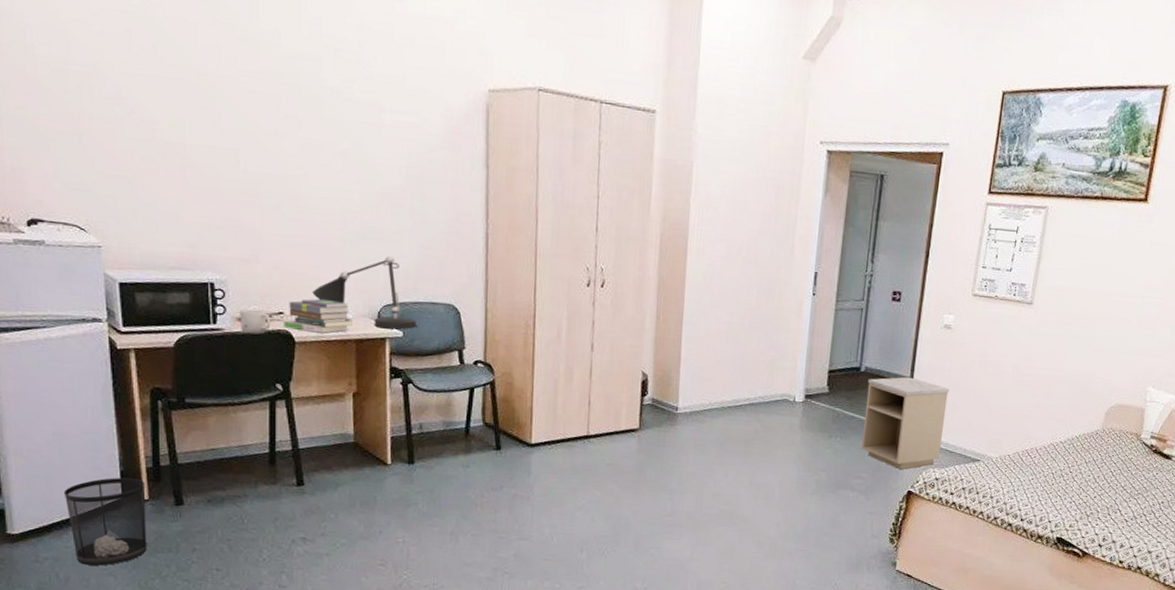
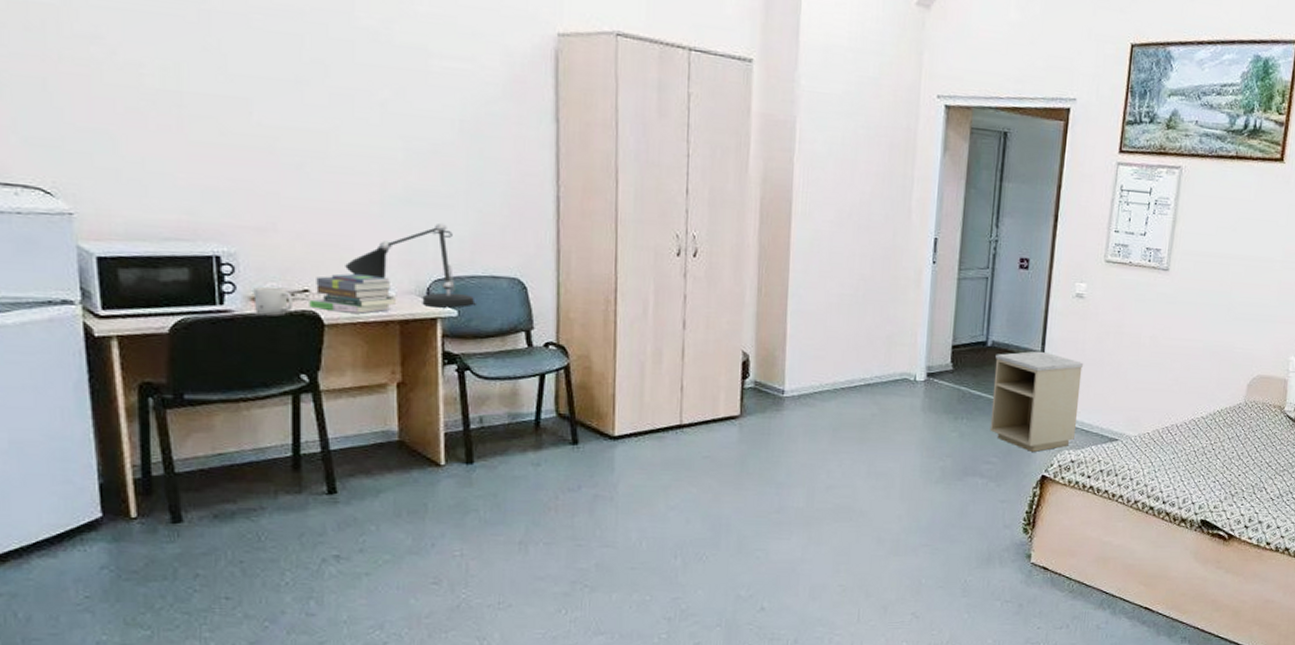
waste bin: present [63,477,147,566] -> none [23,491,135,600]

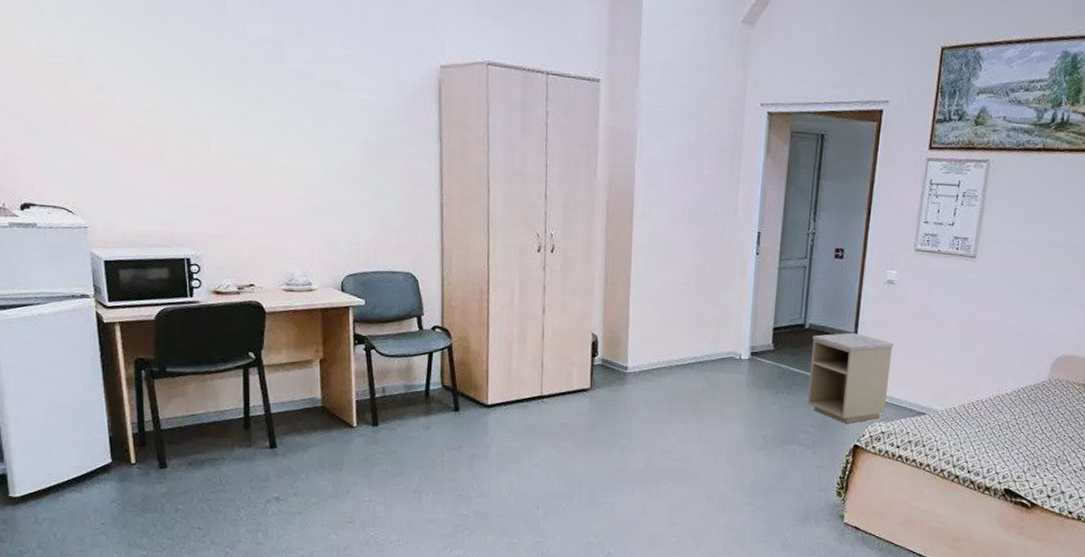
mug: present [253,286,294,317] -> none [214,282,243,306]
books: present [309,273,395,314] -> none [254,270,318,303]
desk lamp: present [345,222,477,308] -> none [280,228,380,298]

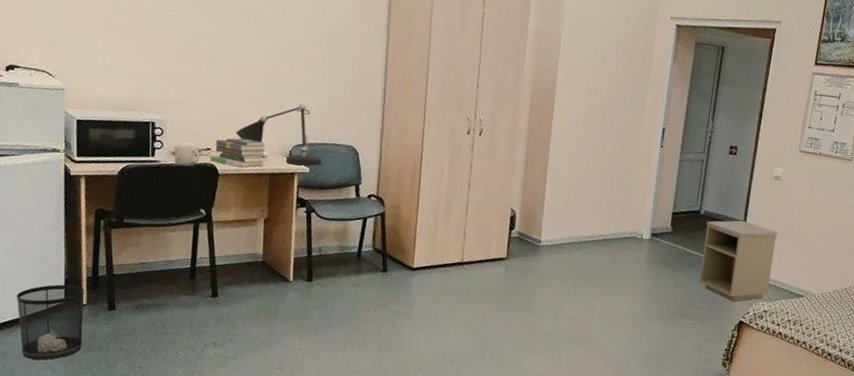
waste bin: none [58,443,135,526] -> present [16,284,84,360]
mug: none [214,282,243,306] -> present [173,144,200,167]
books: none [254,270,318,303] -> present [210,138,268,167]
desk lamp: none [280,228,380,298] -> present [236,103,323,166]

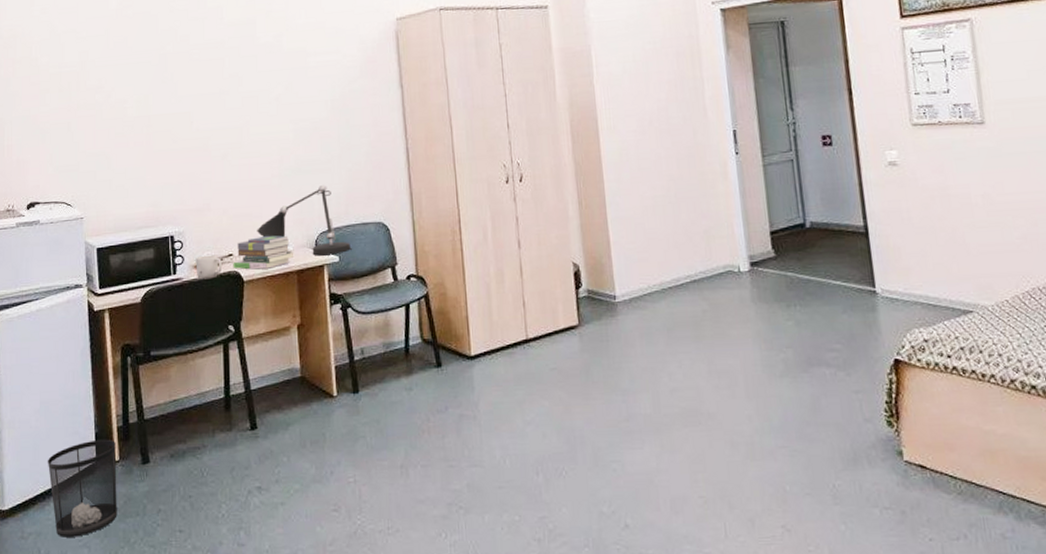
nightstand: present [699,220,778,302] -> none [817,225,922,334]

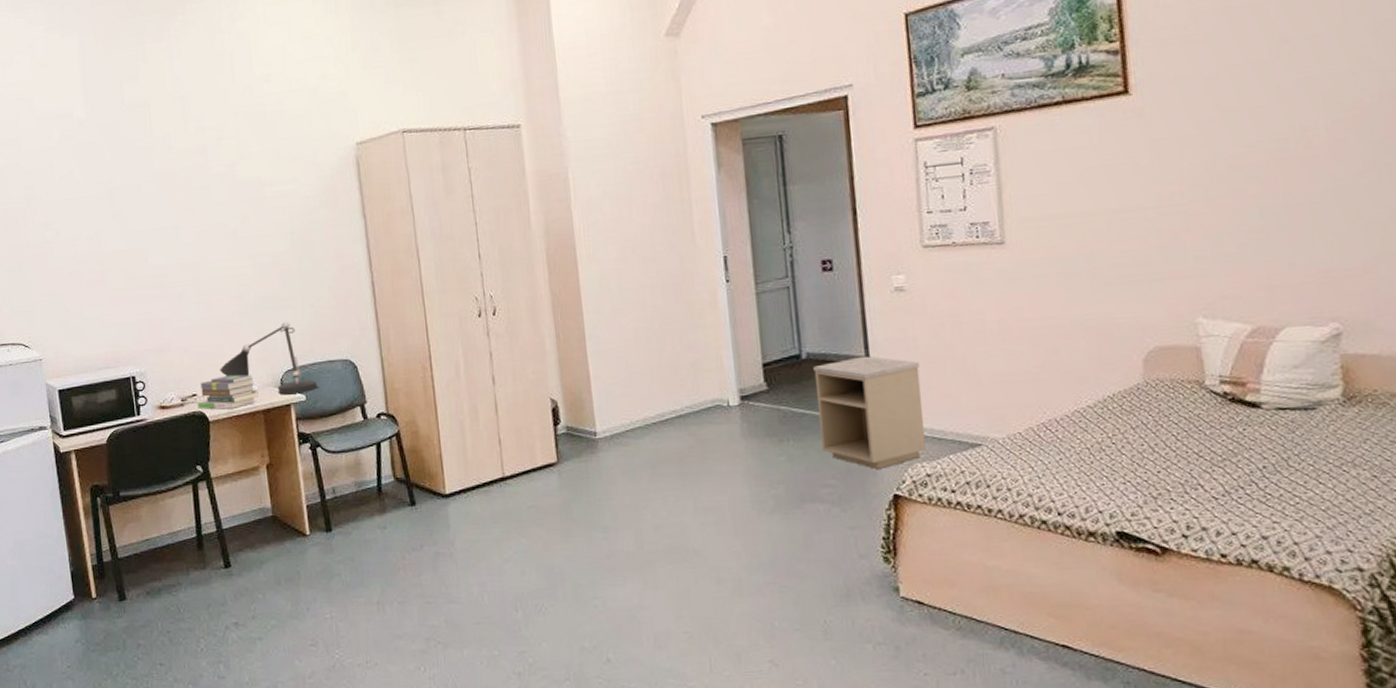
waste bin: present [47,439,117,537] -> none [25,577,98,670]
mug: present [195,254,223,280] -> none [158,395,187,420]
nightstand: none [817,225,922,334] -> present [813,356,926,469]

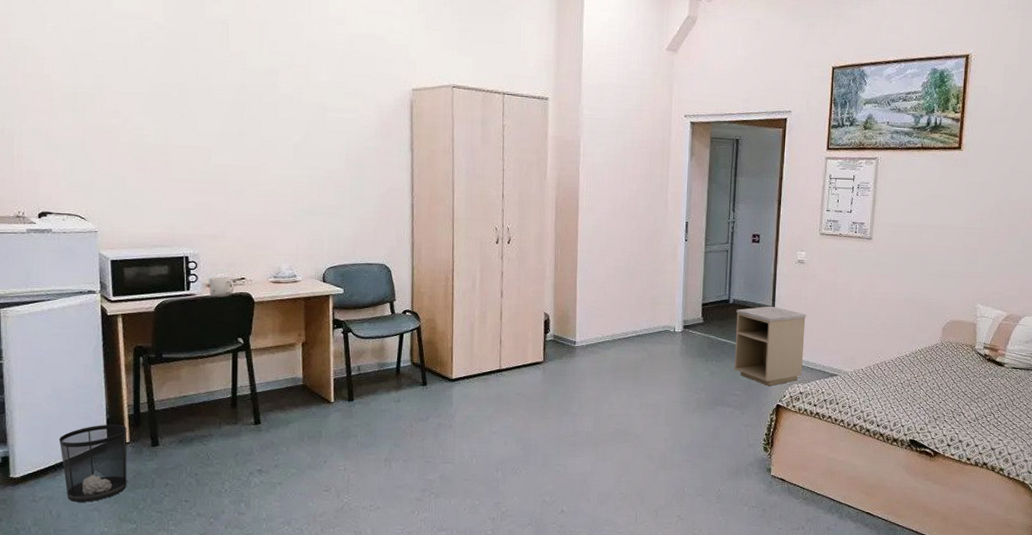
waste bin: none [25,577,98,670] -> present [58,424,127,502]
mug: none [158,395,187,420] -> present [209,276,235,297]
books: present [197,374,259,410] -> none [245,265,302,294]
desk lamp: present [220,321,320,395] -> none [269,226,357,288]

